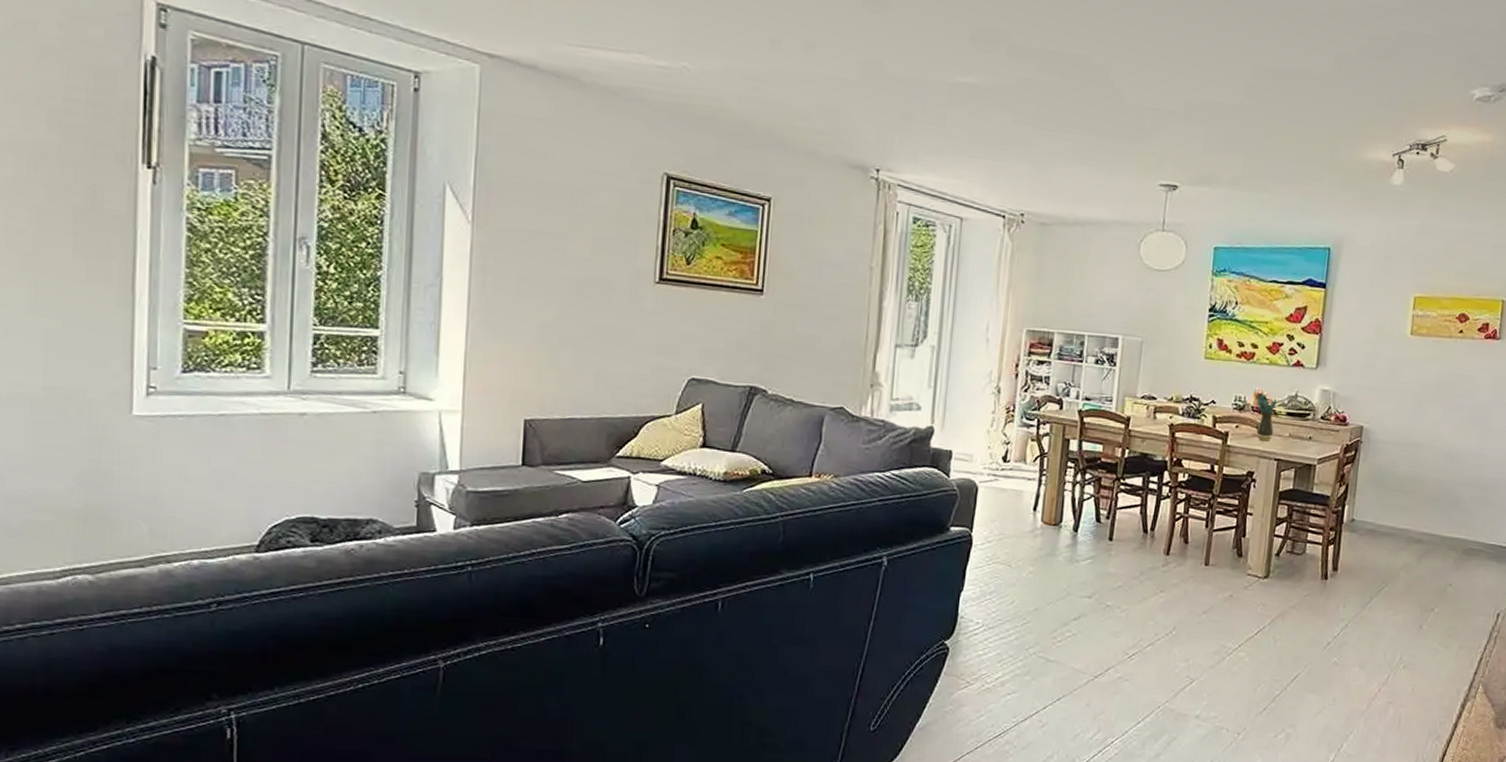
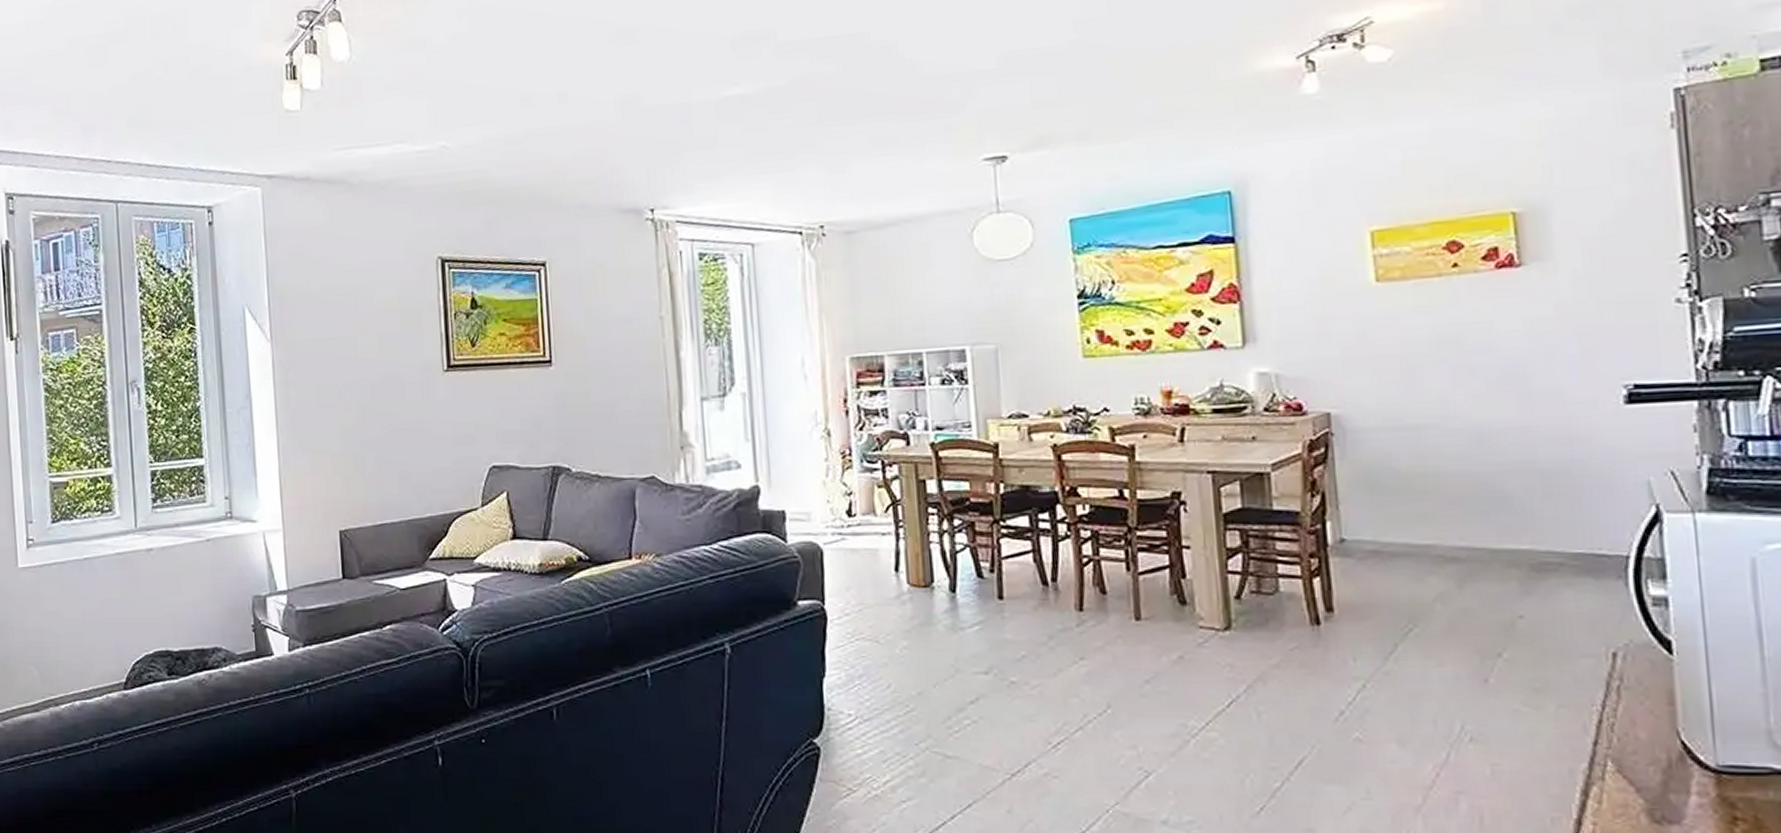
vase: present [1256,391,1277,443] -> none [1164,388,1199,452]

